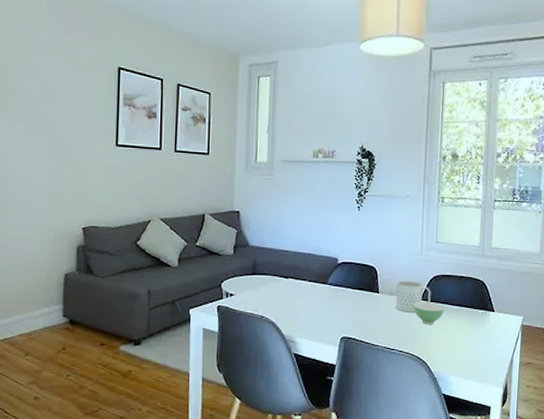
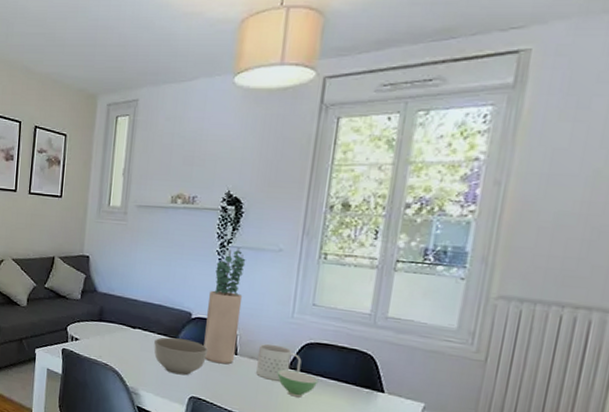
bowl: none [306,283,355,318] -> present [153,337,209,375]
vase: none [350,196,381,303] -> present [203,248,246,365]

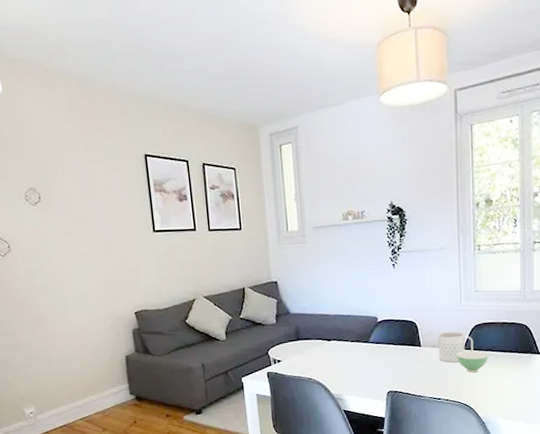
bowl: present [153,337,209,375] -> none [349,341,397,375]
vase: present [203,248,246,365] -> none [389,252,420,358]

